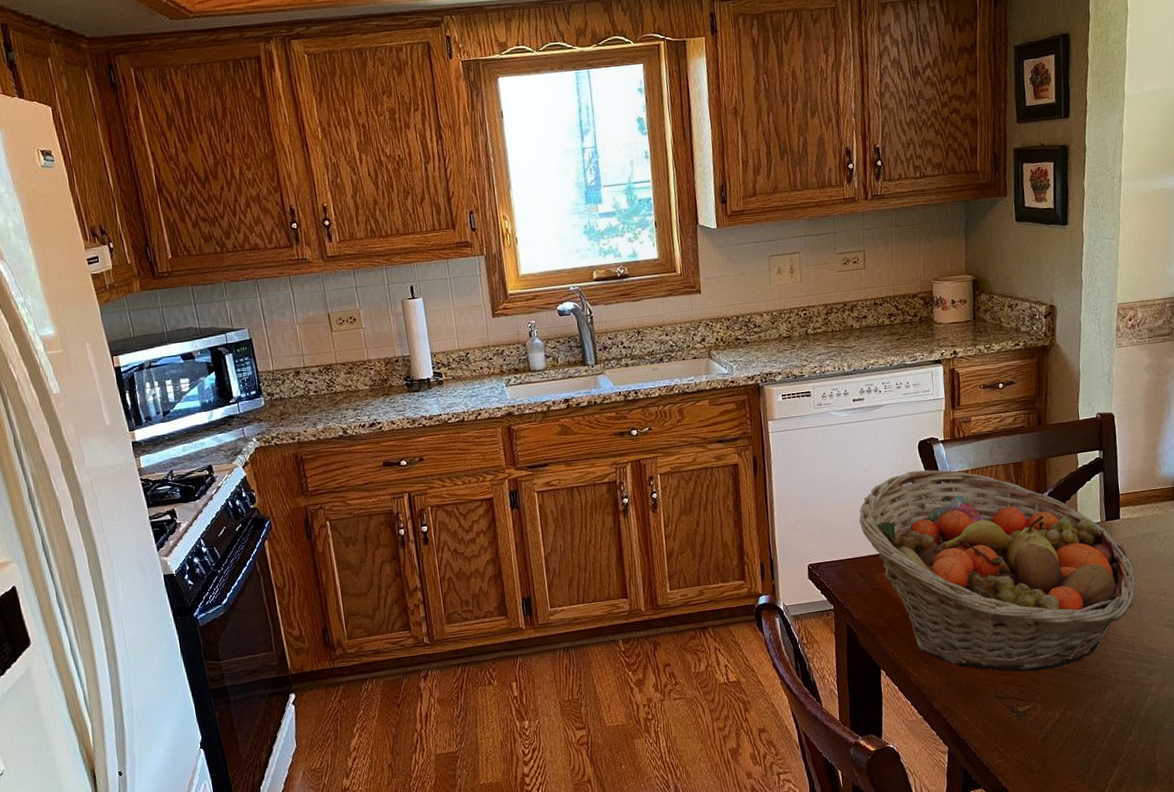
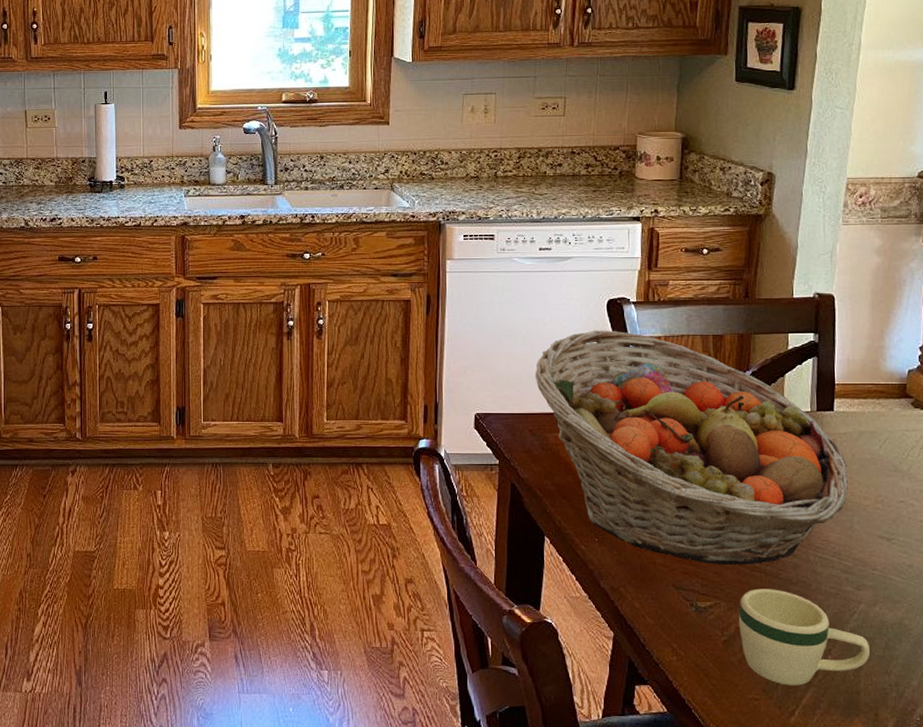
mug: none [1053,685,1163,768] -> present [739,588,870,686]

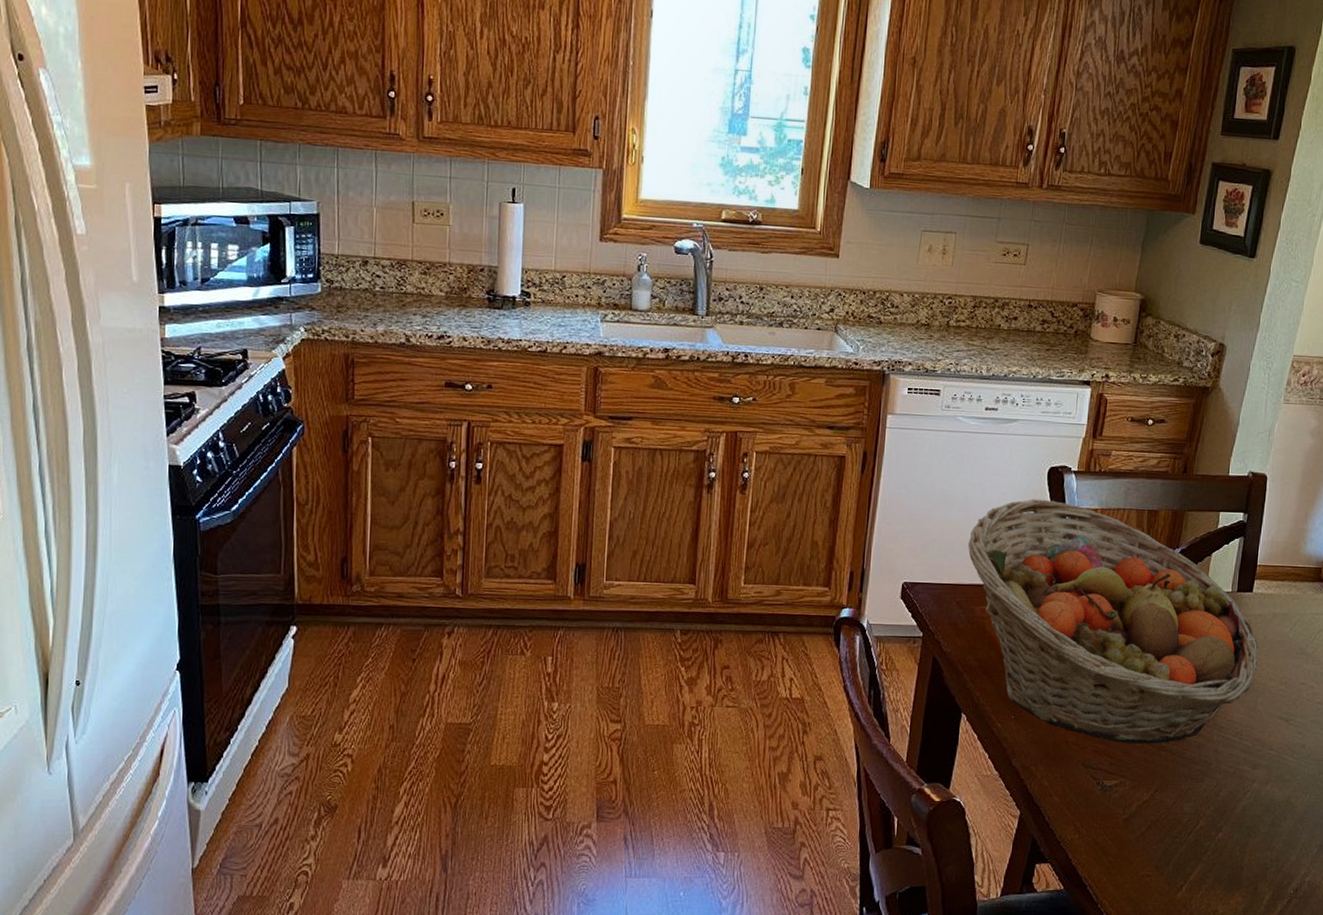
mug: present [739,588,870,686] -> none [1140,767,1257,862]

